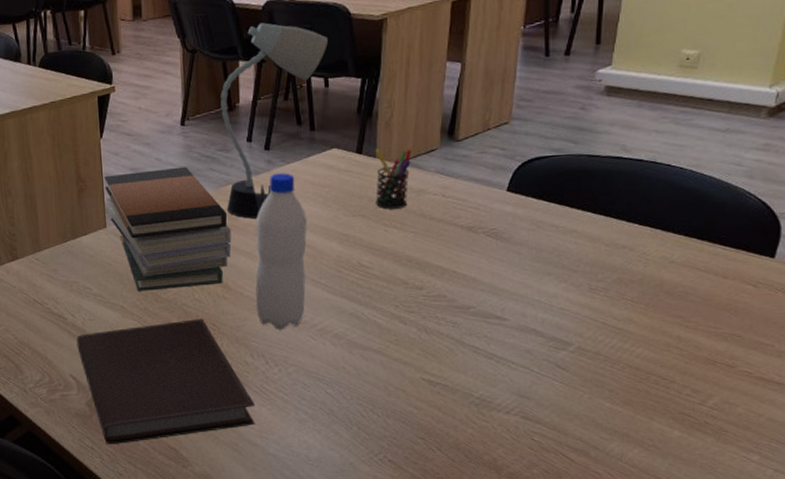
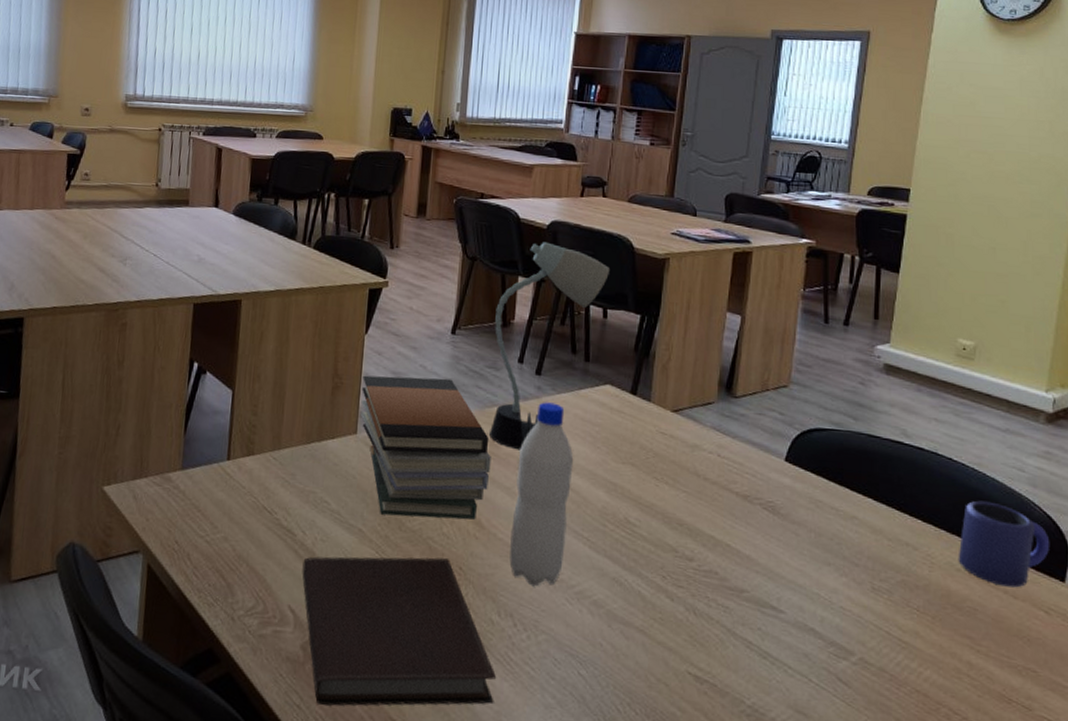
pen holder: present [375,149,412,209] -> none [648,393,688,463]
mug: none [672,198,763,270] -> present [958,500,1050,588]

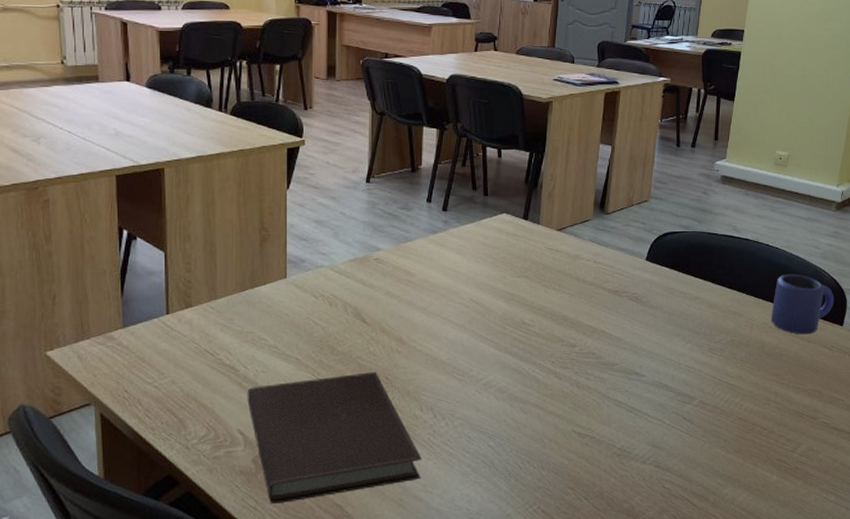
book stack: present [360,375,491,520] -> none [288,222,408,343]
desk lamp: present [490,242,611,450] -> none [405,94,503,276]
water bottle: present [509,402,574,587] -> none [428,233,478,384]

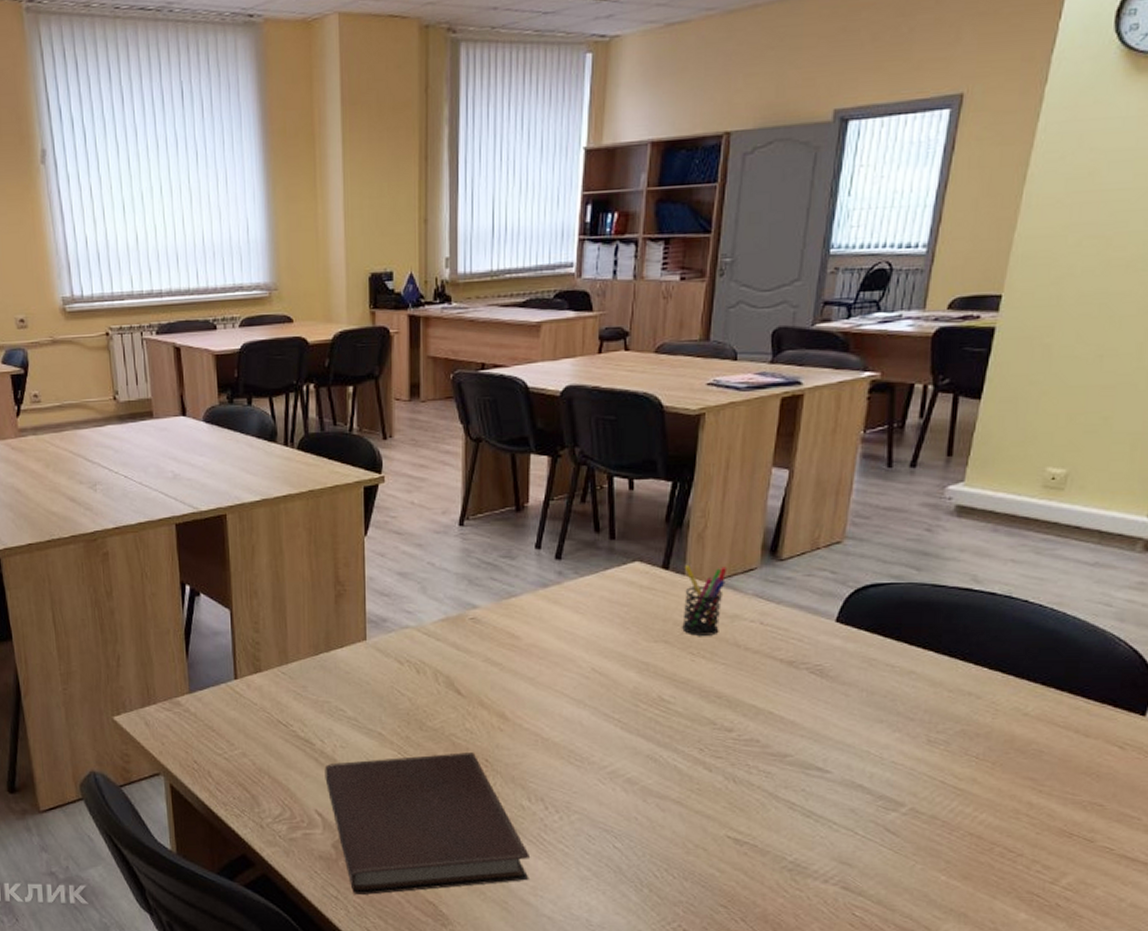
pen holder: none [538,217,570,272] -> present [682,565,728,636]
mug: present [770,274,835,335] -> none [1025,641,1134,726]

